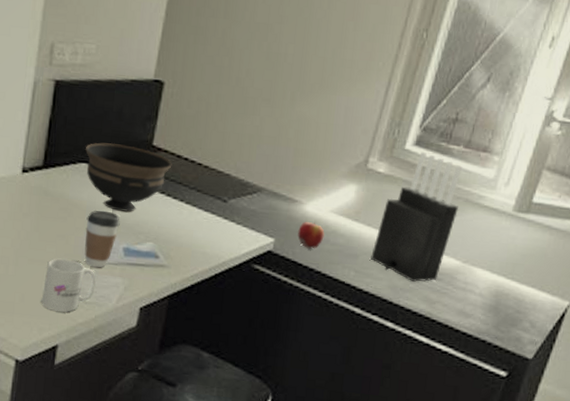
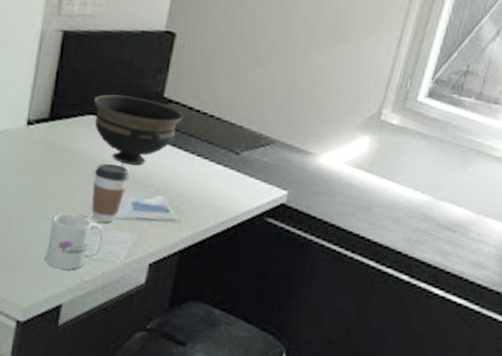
apple: present [298,222,325,250] -> none [311,174,339,203]
knife block: present [370,152,463,282] -> none [385,104,474,234]

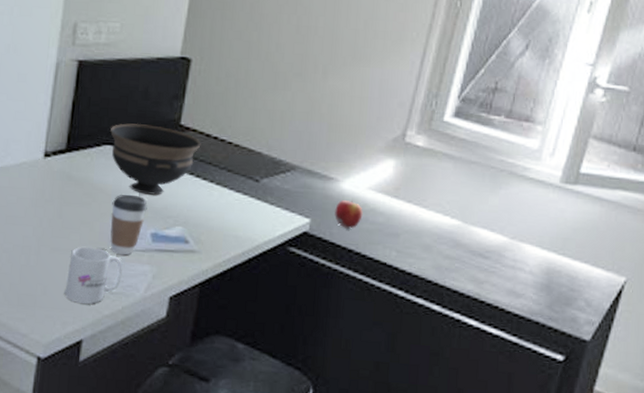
apple: none [311,174,339,203] -> present [335,200,363,230]

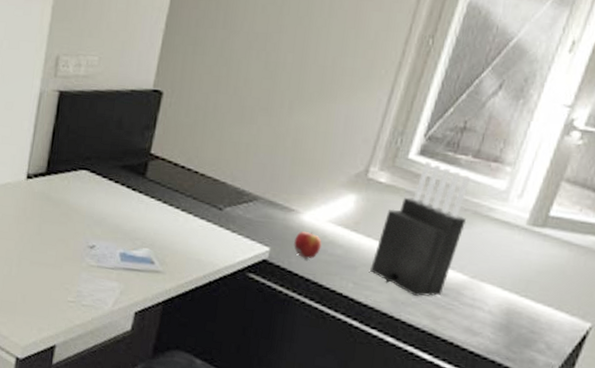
mug: present [65,246,123,304] -> none [42,261,93,314]
bowl: present [110,123,201,195] -> none [86,150,169,218]
coffee cup: present [110,194,148,256] -> none [83,216,118,272]
knife block: none [413,124,505,261] -> present [370,162,471,296]

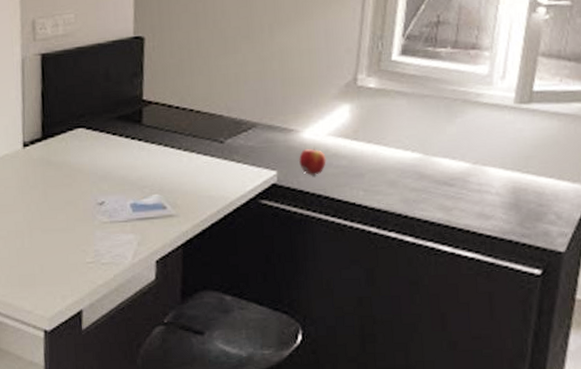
knife block: present [370,162,471,296] -> none [377,60,459,192]

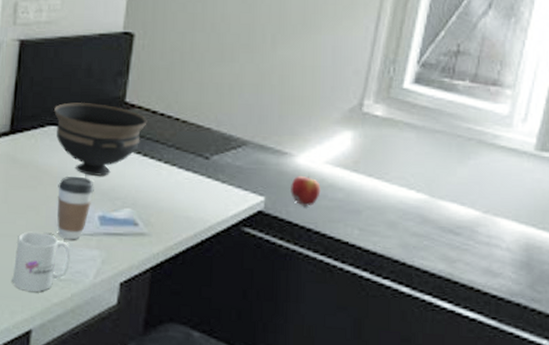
mug: none [60,223,110,277] -> present [13,231,71,292]
bowl: none [80,104,165,169] -> present [54,102,147,176]
coffee cup: none [91,171,124,228] -> present [57,176,94,240]

